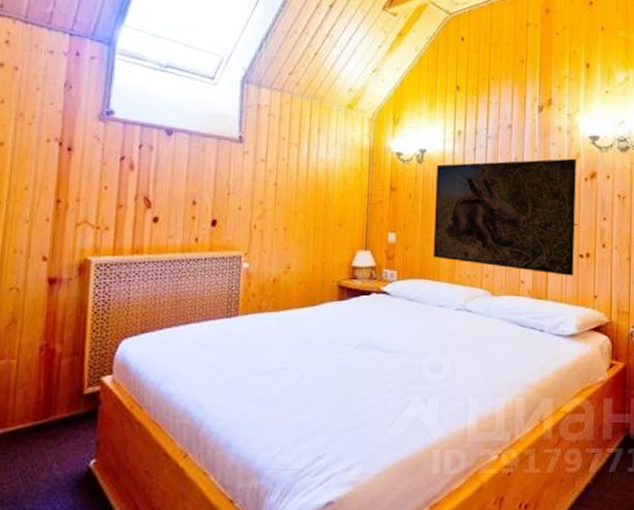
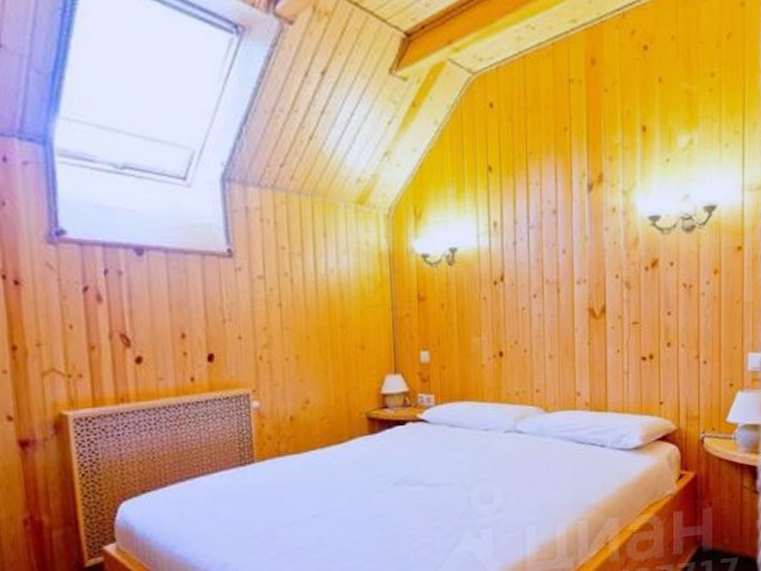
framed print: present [433,158,576,276] -> none [470,245,635,383]

